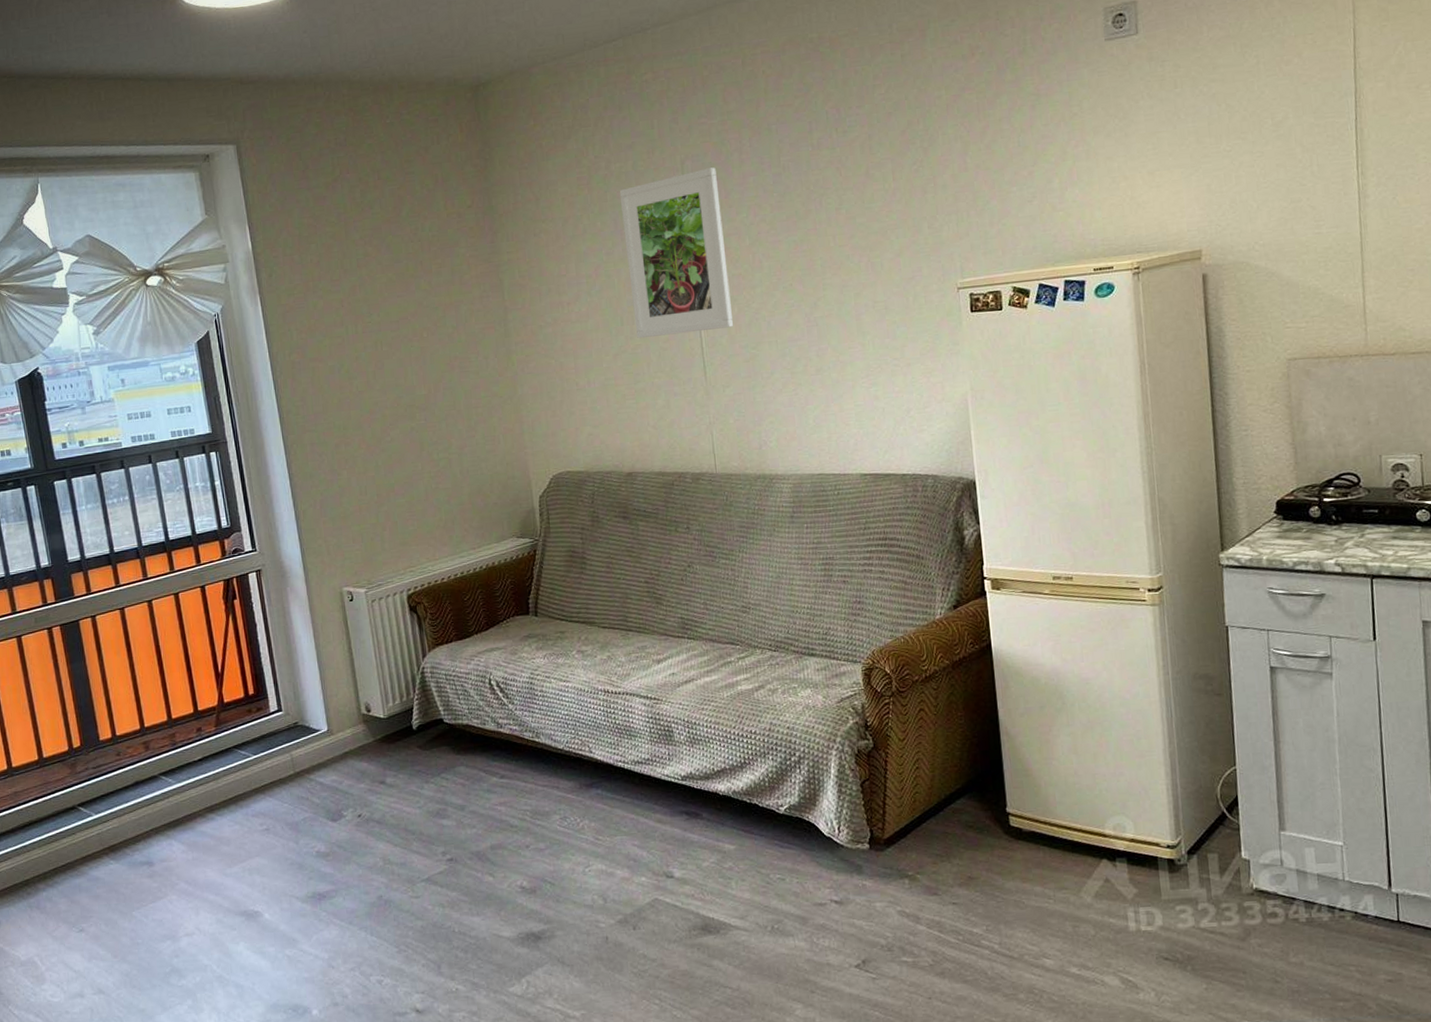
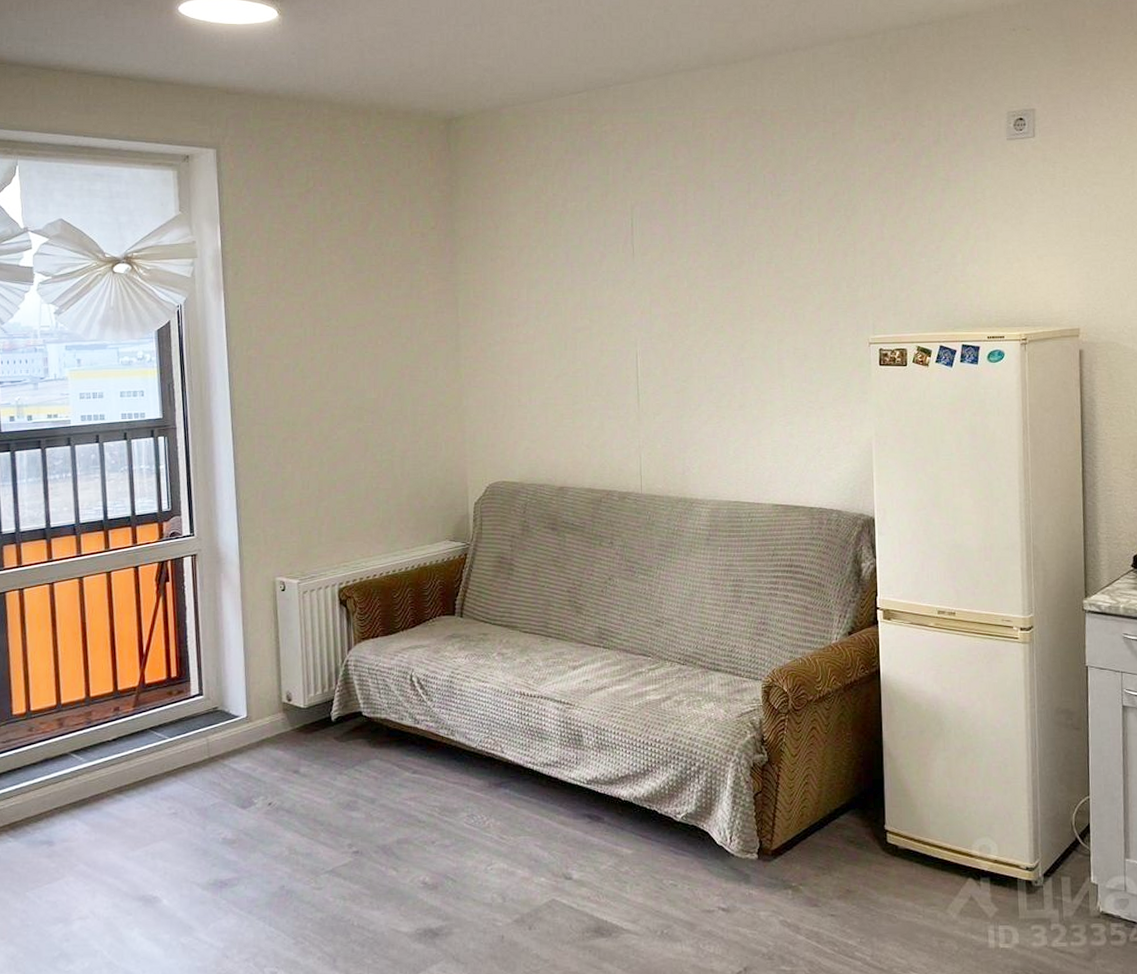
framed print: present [619,167,734,339] -> none [573,215,668,364]

